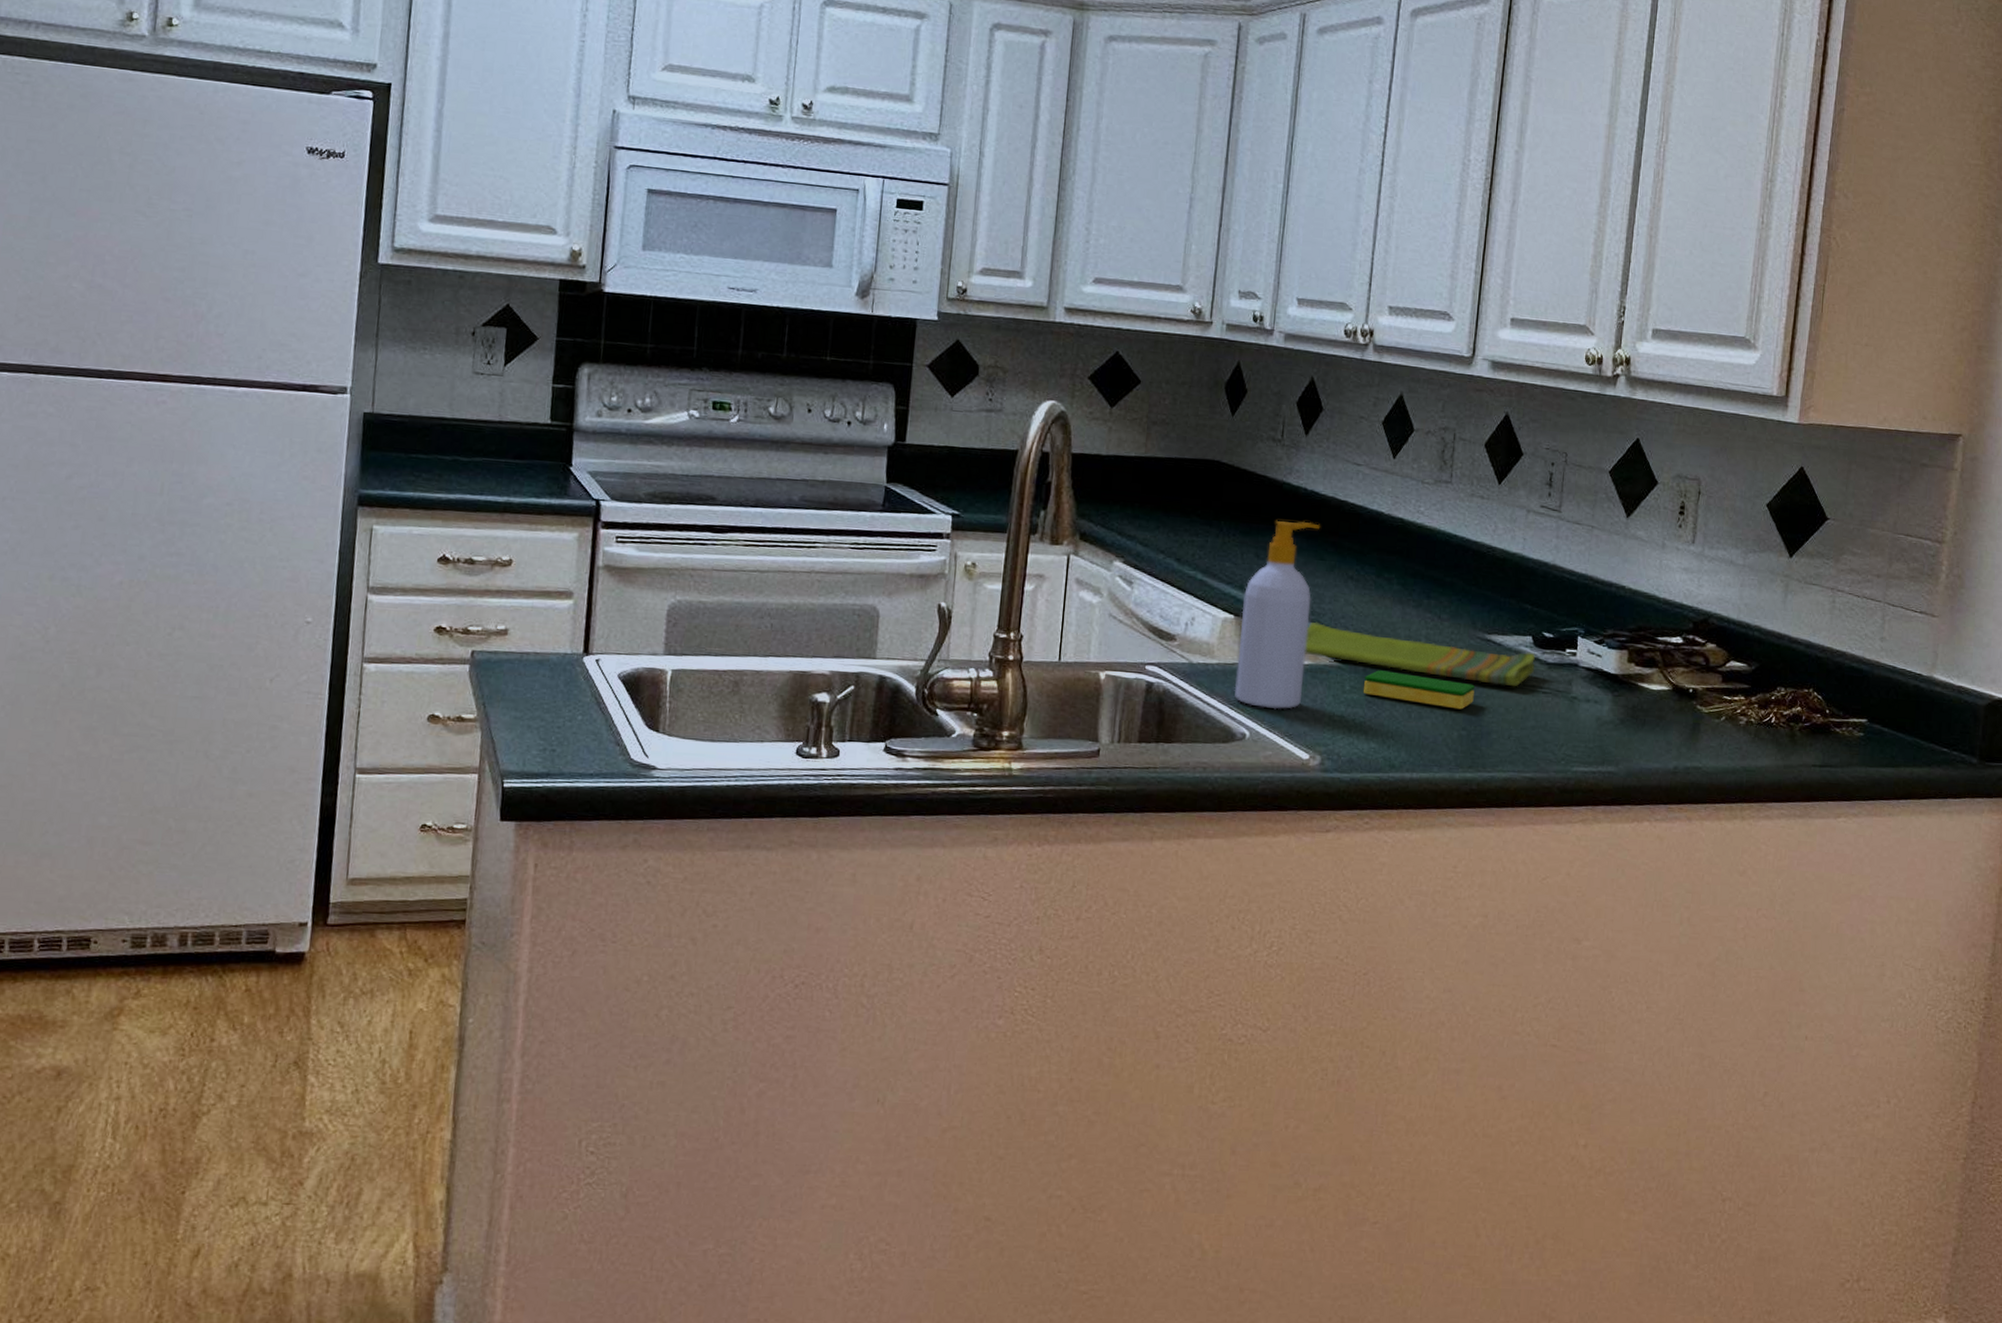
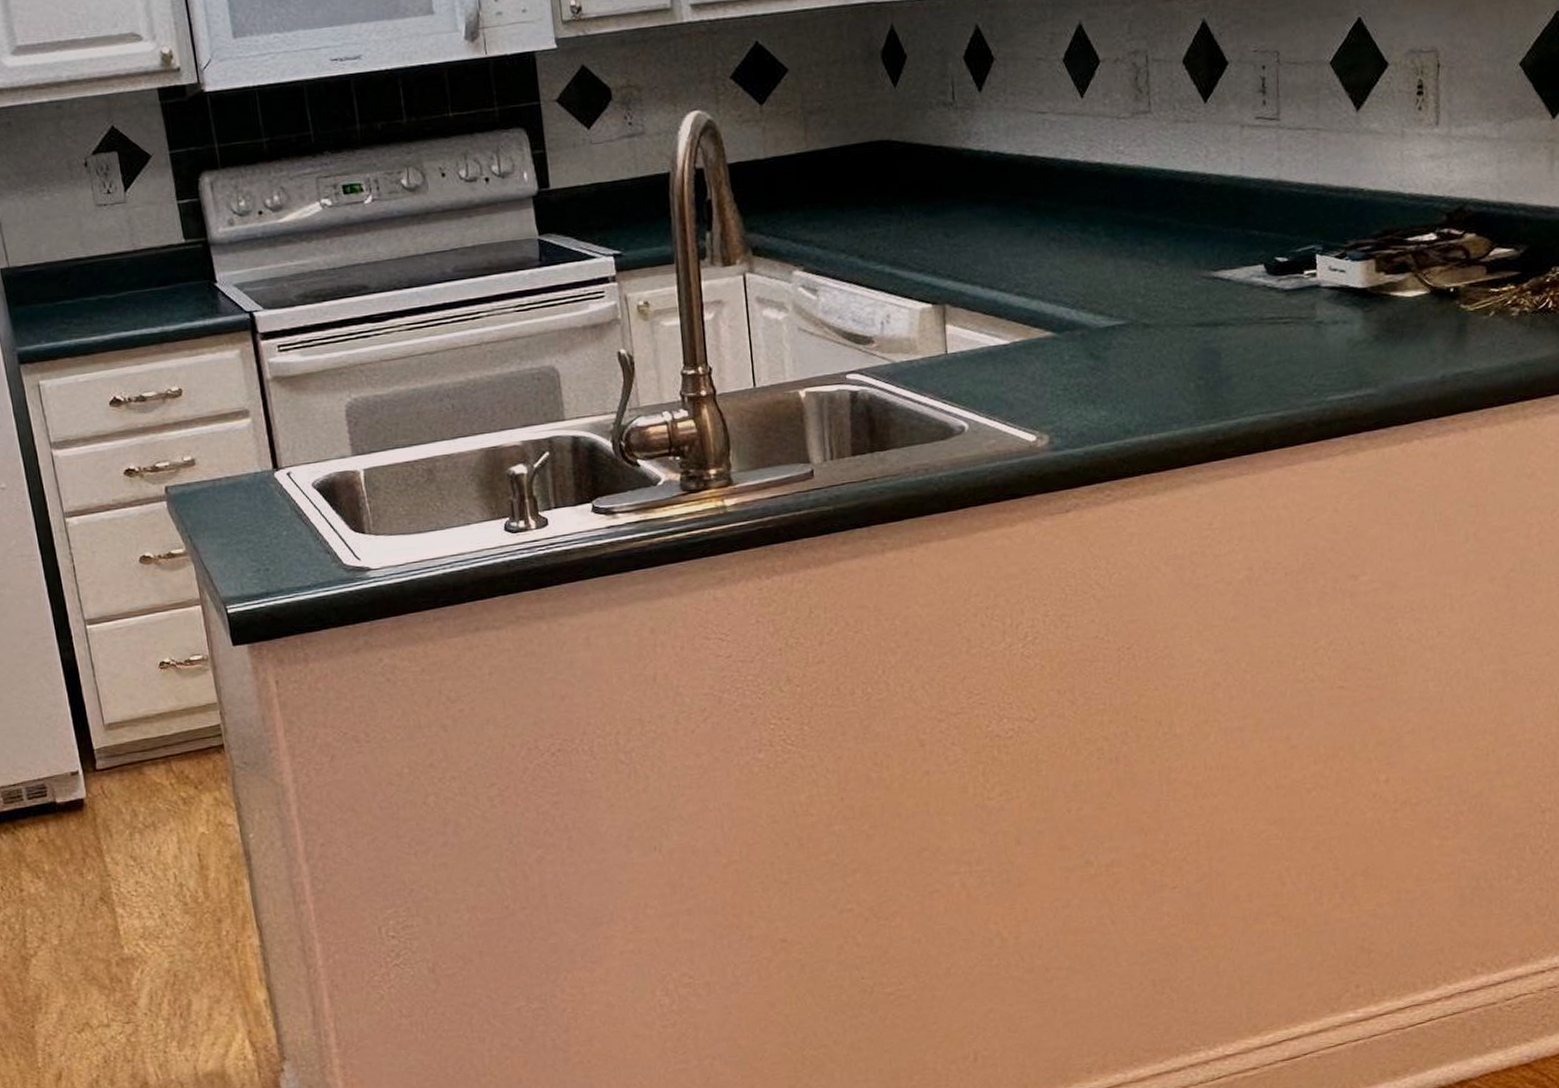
soap bottle: present [1234,520,1321,710] -> none [939,187,1018,396]
dish towel: present [1305,622,1535,687] -> none [1012,281,1271,332]
dish sponge: present [1363,670,1475,710] -> none [1083,328,1207,362]

